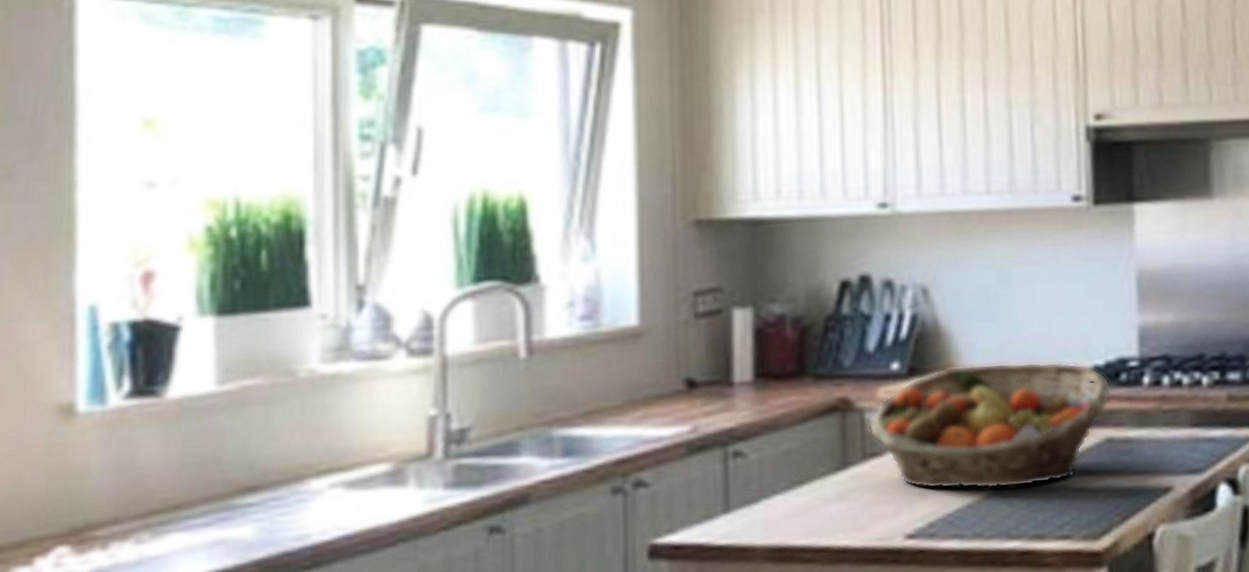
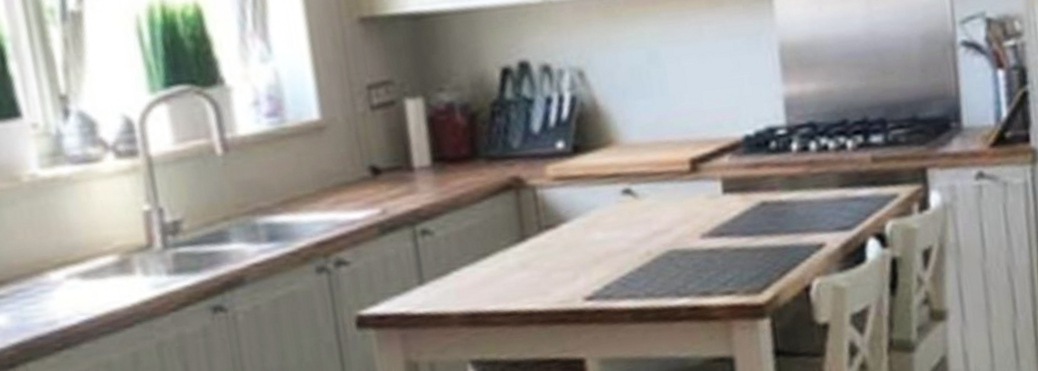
fruit basket: present [868,361,1112,490] -> none [540,133,763,256]

